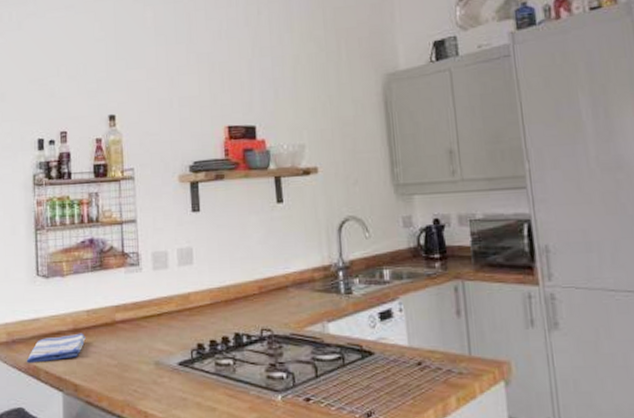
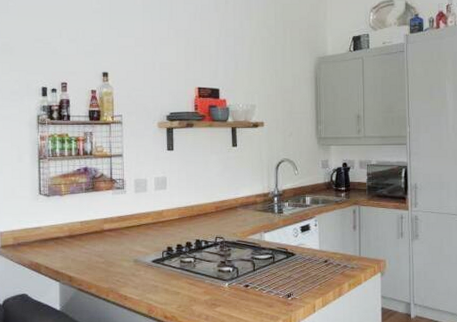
dish towel: present [26,333,86,363] -> none [29,238,79,261]

